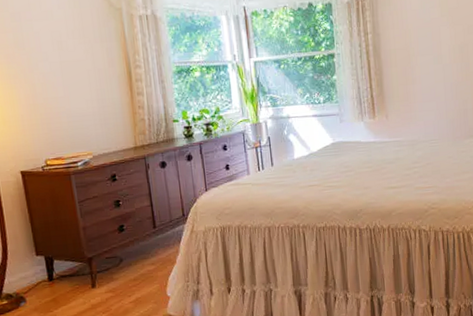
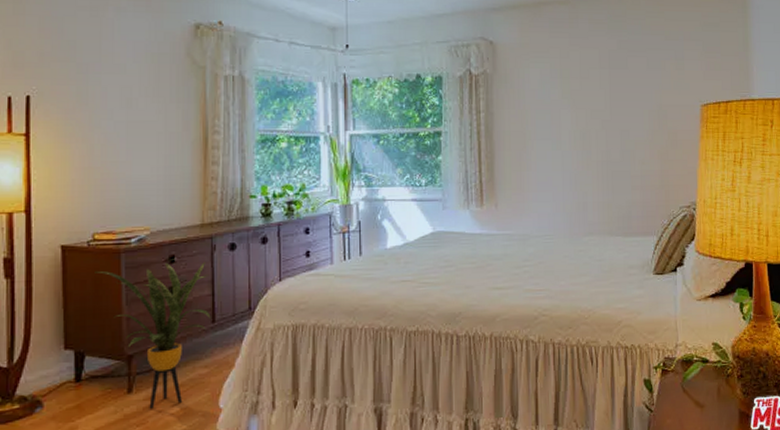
house plant: none [51,179,152,300] -> present [95,262,211,409]

